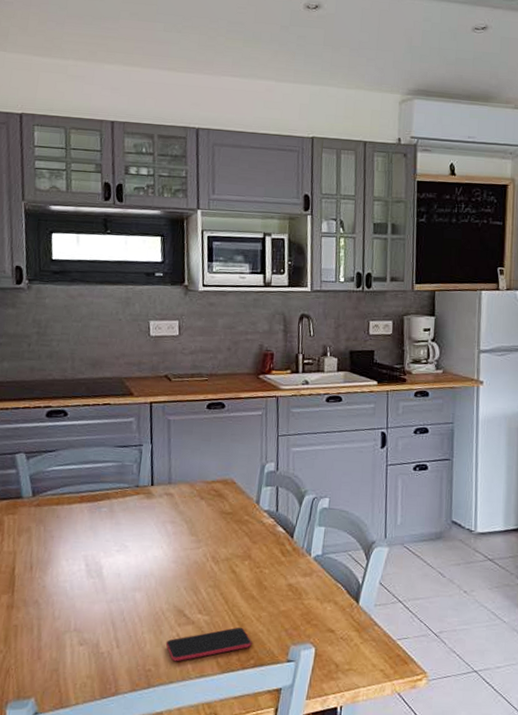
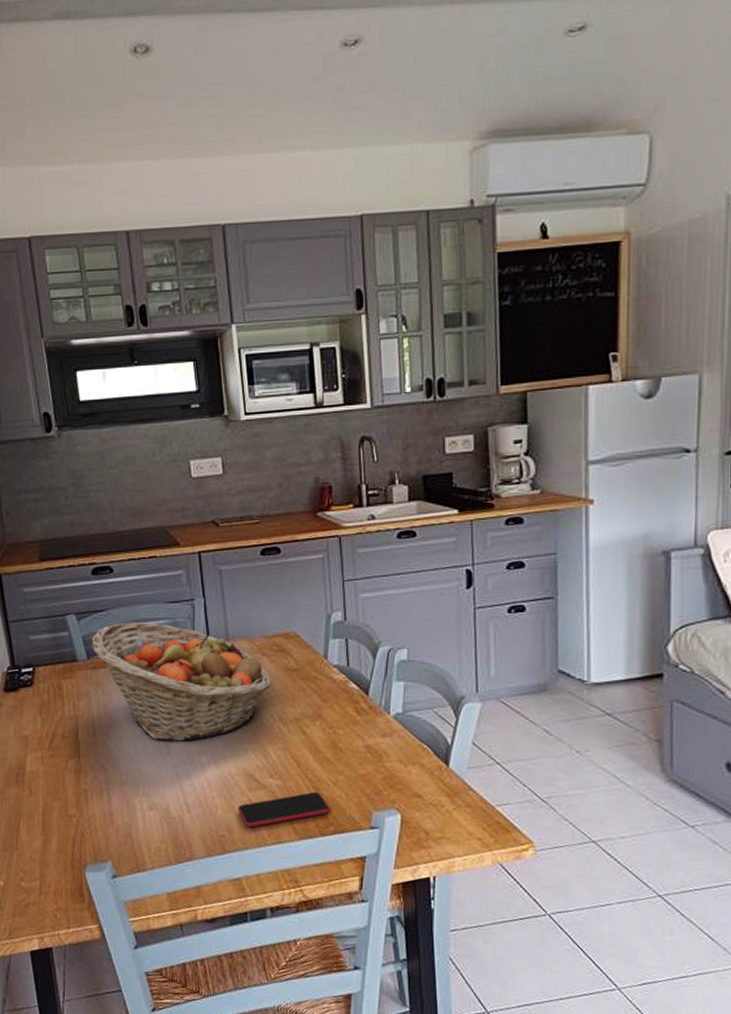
fruit basket: none [38,463,207,579] -> present [91,622,272,742]

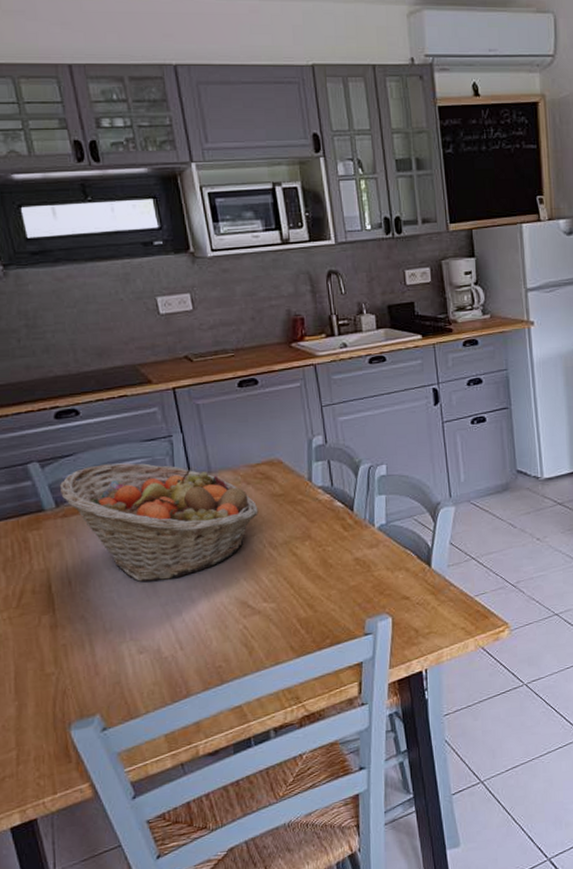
smartphone: present [237,791,330,828] -> none [233,608,325,654]

